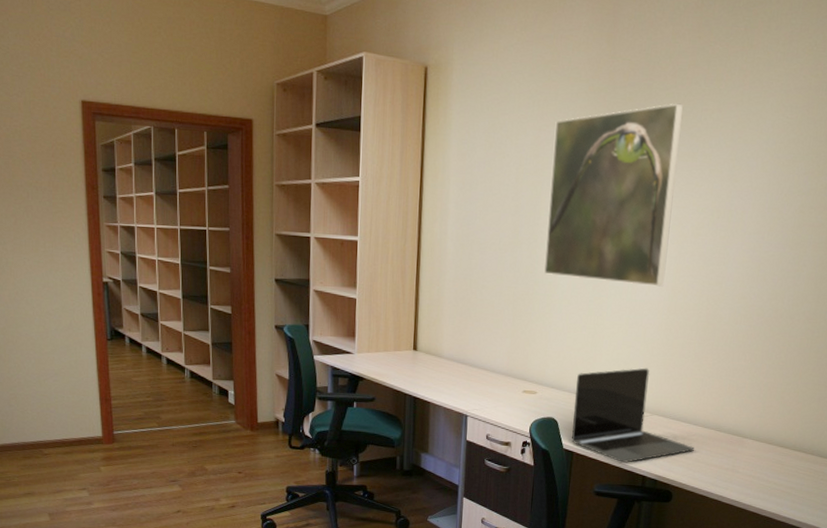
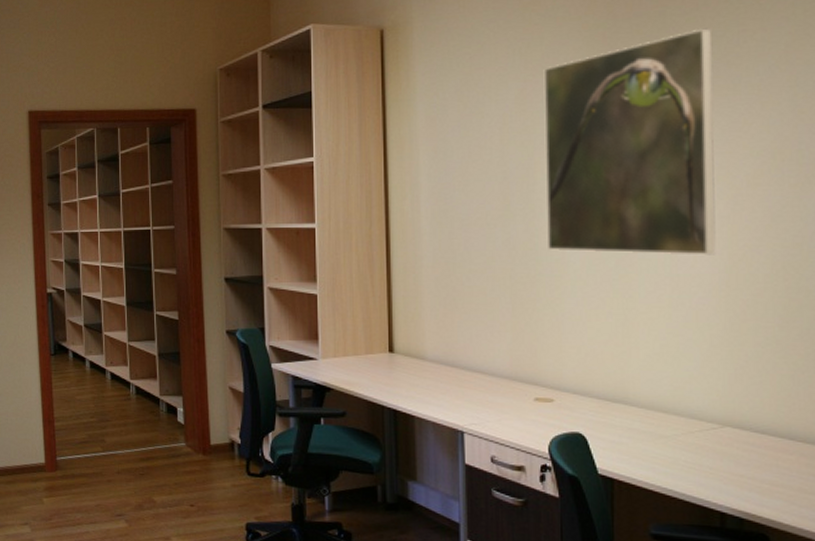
laptop: present [572,368,694,463] -> none [608,363,795,494]

